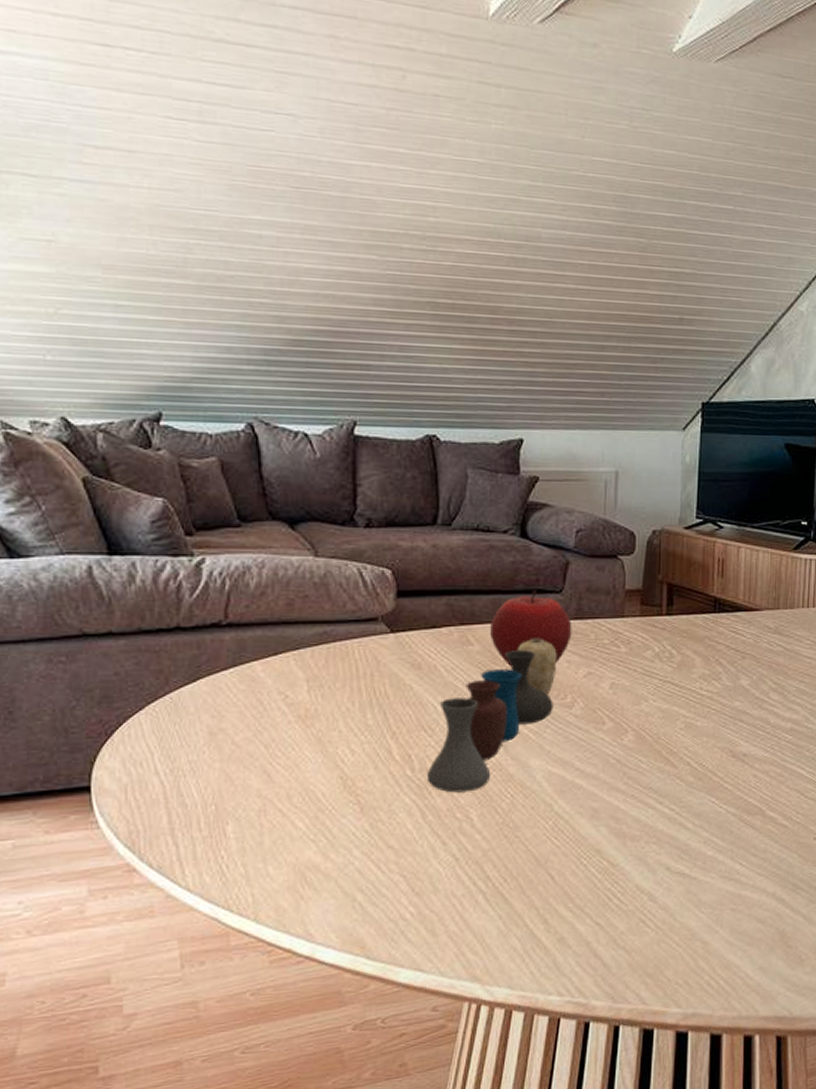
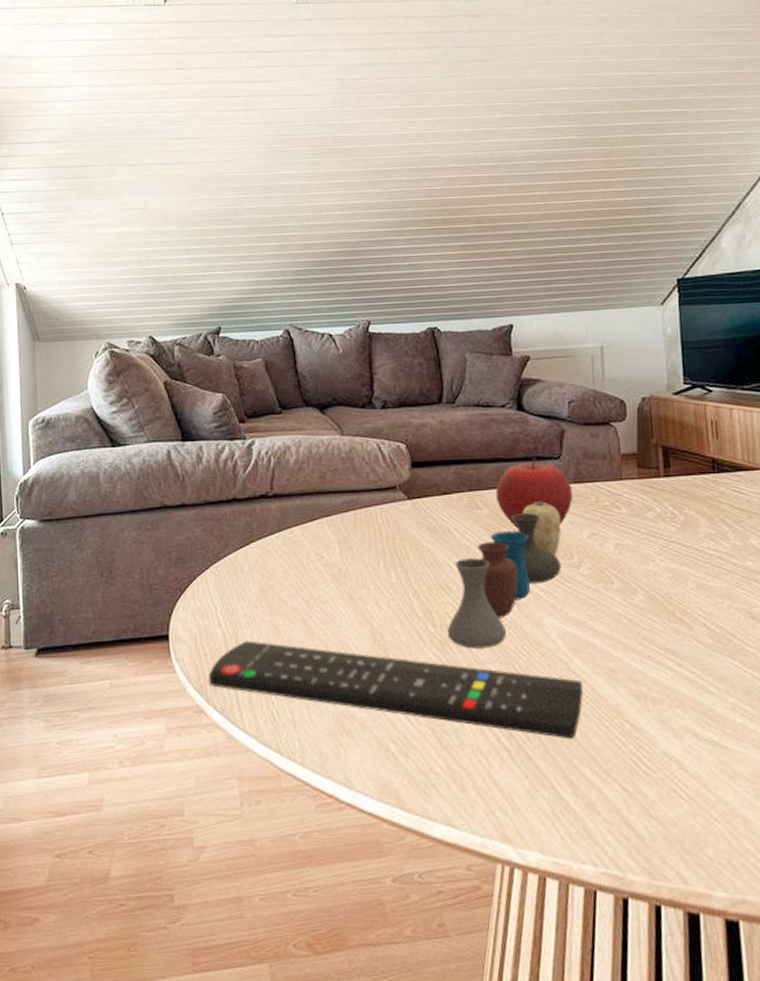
remote control: none [141,790,565,879] -> present [208,640,584,740]

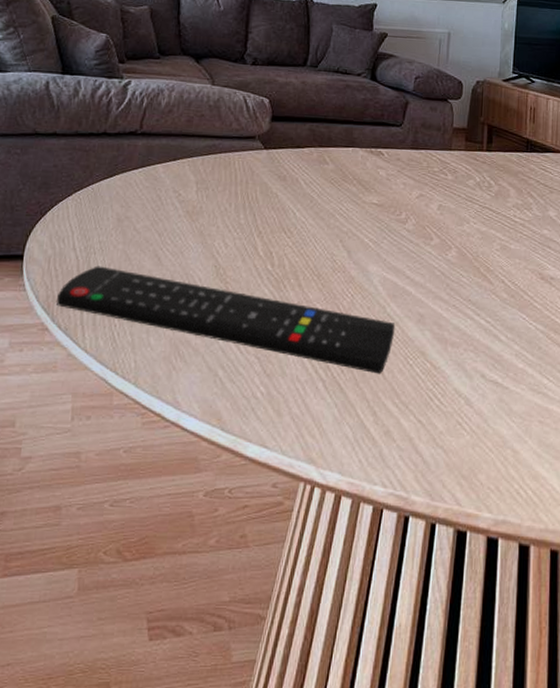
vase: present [447,501,561,649] -> none [283,162,395,289]
apple: present [496,457,573,528] -> none [342,123,409,185]

